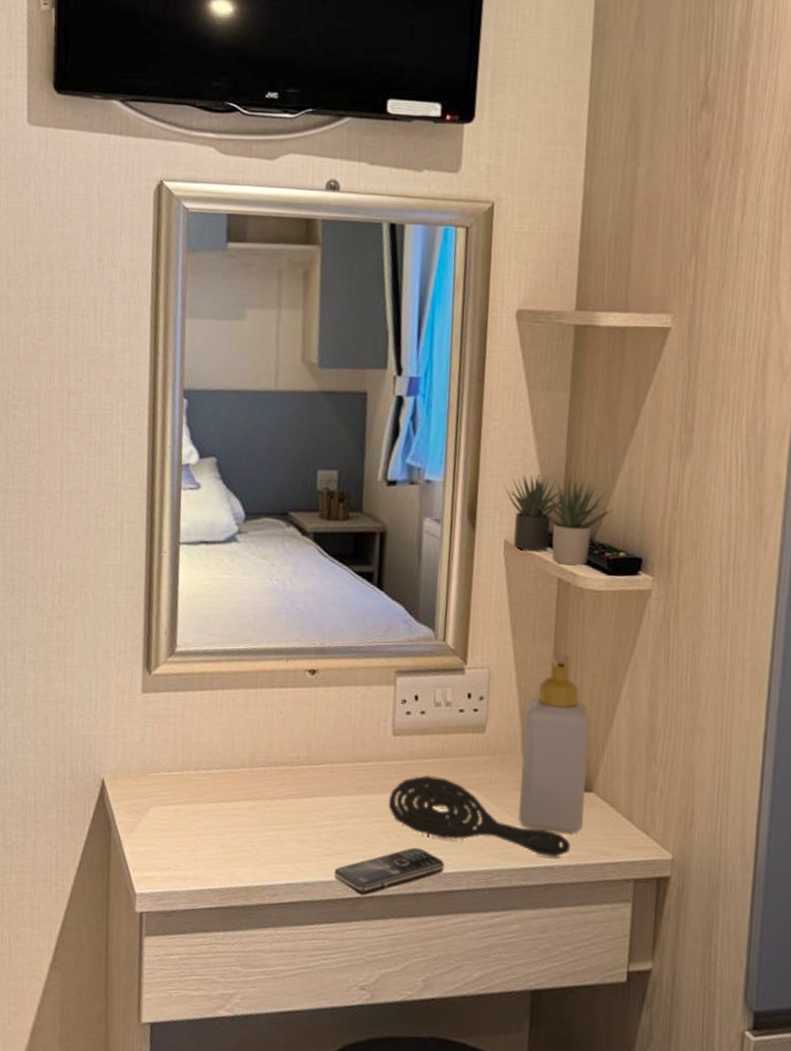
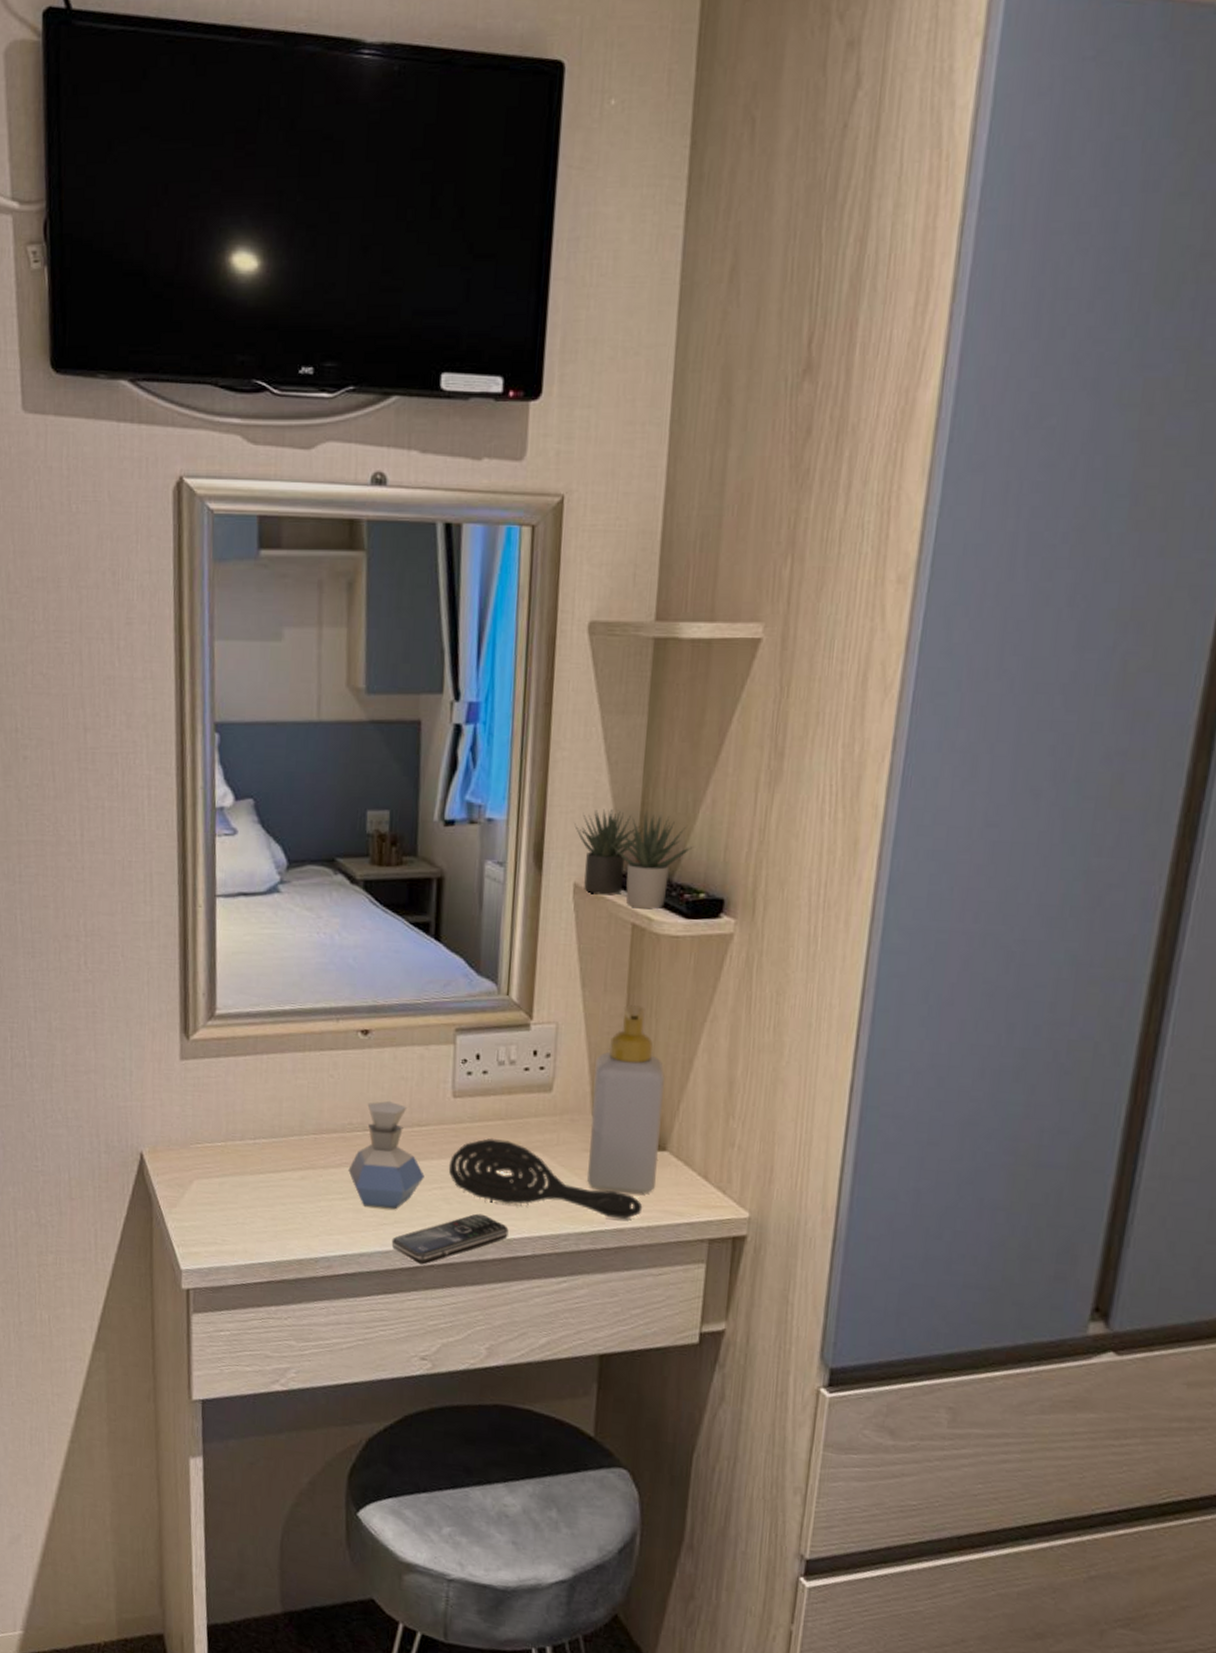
perfume bottle: none [294,736,366,840] -> present [348,1100,425,1209]

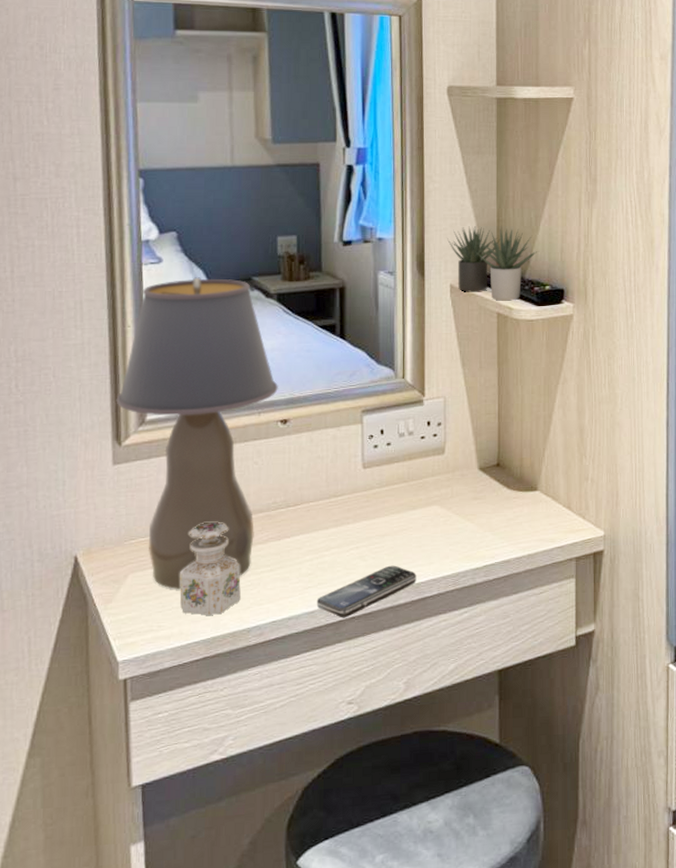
table lamp: none [185,854,360,1204] -> present [116,277,278,589]
perfume bottle: none [245,1135,310,1238] -> present [179,521,241,616]
perfume bottle: present [348,1100,425,1209] -> none [274,478,342,574]
hairbrush: present [448,1137,643,1219] -> none [362,498,523,554]
soap bottle: present [587,1005,665,1194] -> none [477,377,531,530]

